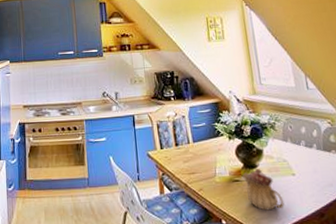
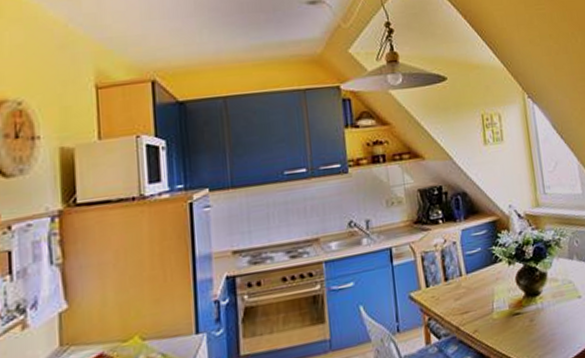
teapot: present [242,169,284,211] -> none [524,296,570,344]

